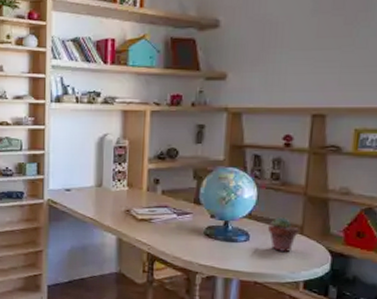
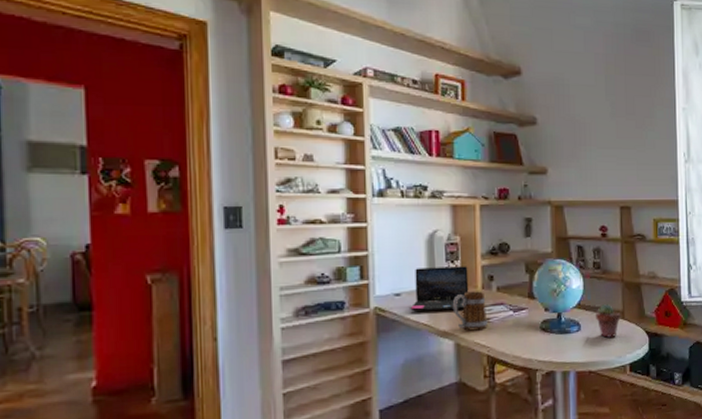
laptop: none [78,168,135,209] -> present [410,266,469,312]
mug: none [117,192,150,229] -> present [452,291,488,331]

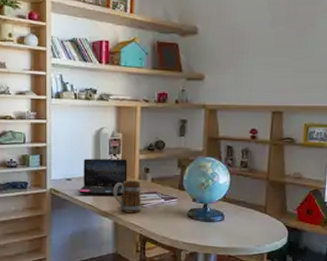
potted succulent: present [596,304,621,339] -> none [239,199,263,230]

